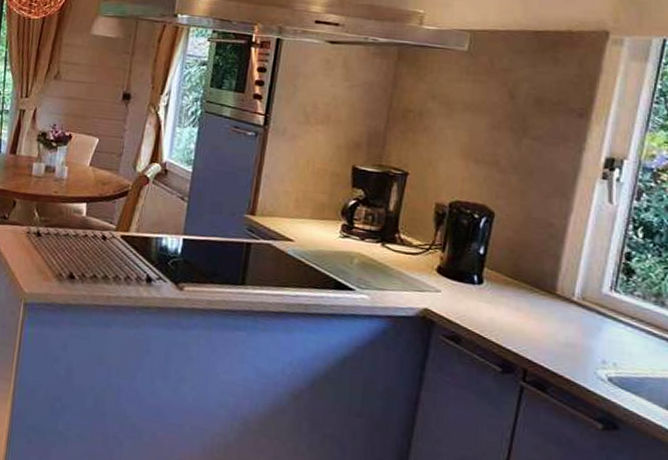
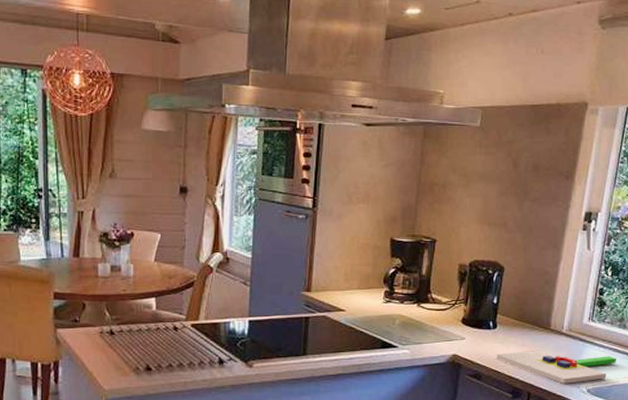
chopping board: none [481,315,651,368] -> present [496,350,616,384]

